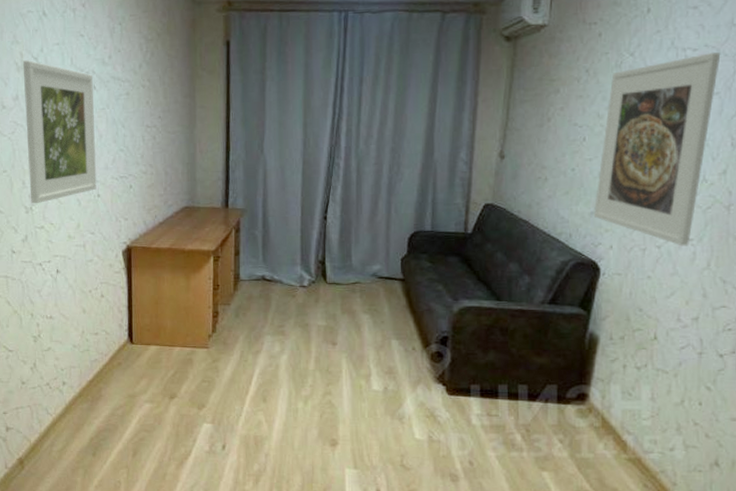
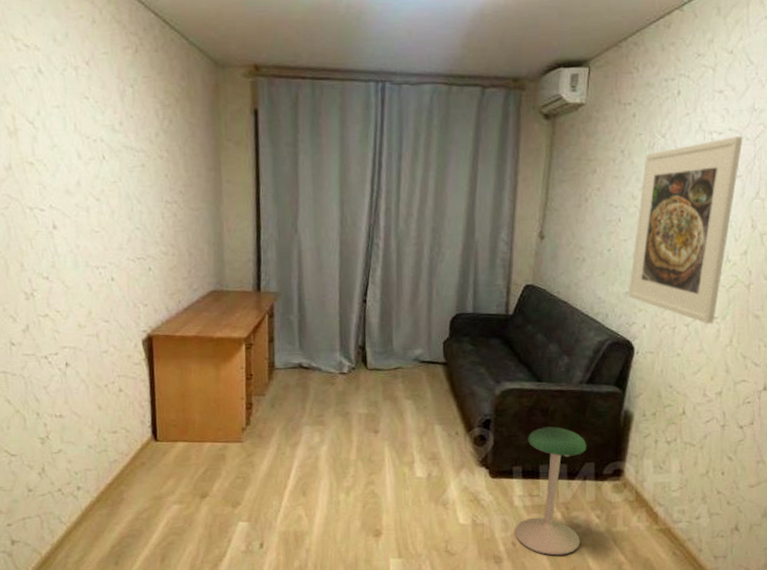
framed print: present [23,60,97,204] -> none [16,124,110,290]
stool: none [472,346,549,478] -> present [514,426,587,556]

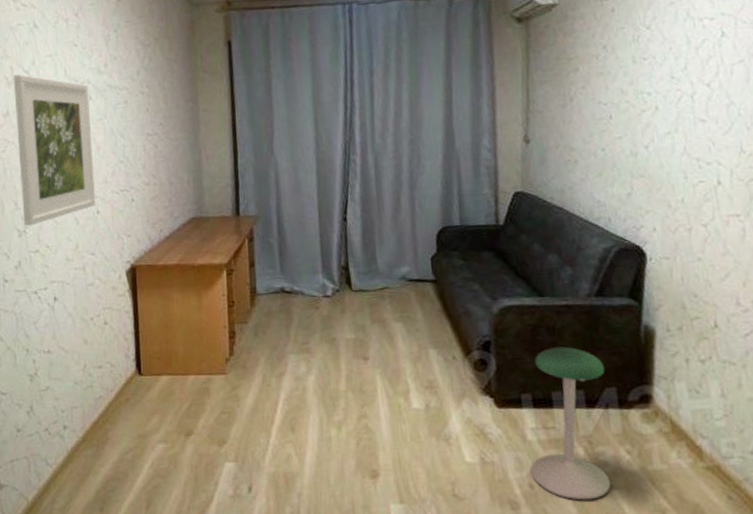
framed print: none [16,124,110,290] -> present [14,74,96,226]
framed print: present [628,135,743,324] -> none [630,19,739,223]

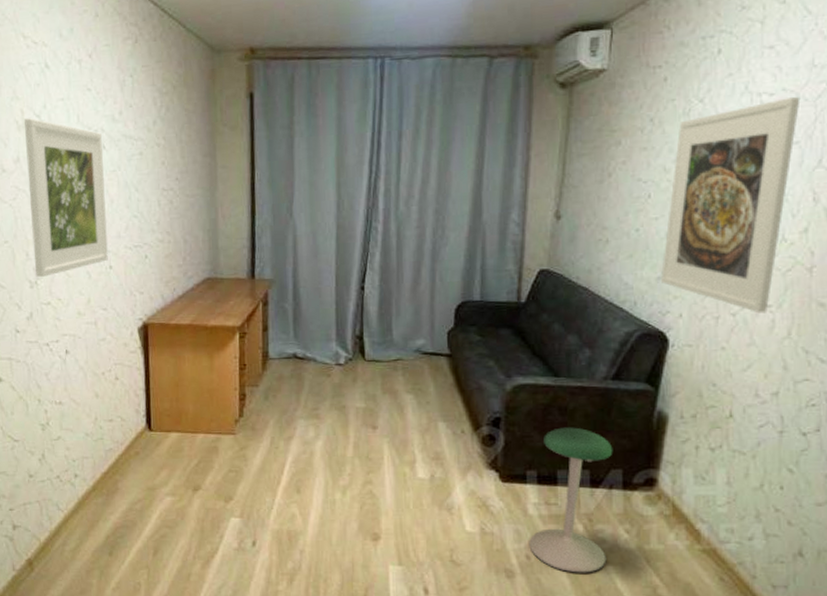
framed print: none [630,19,739,223] -> present [660,96,801,314]

